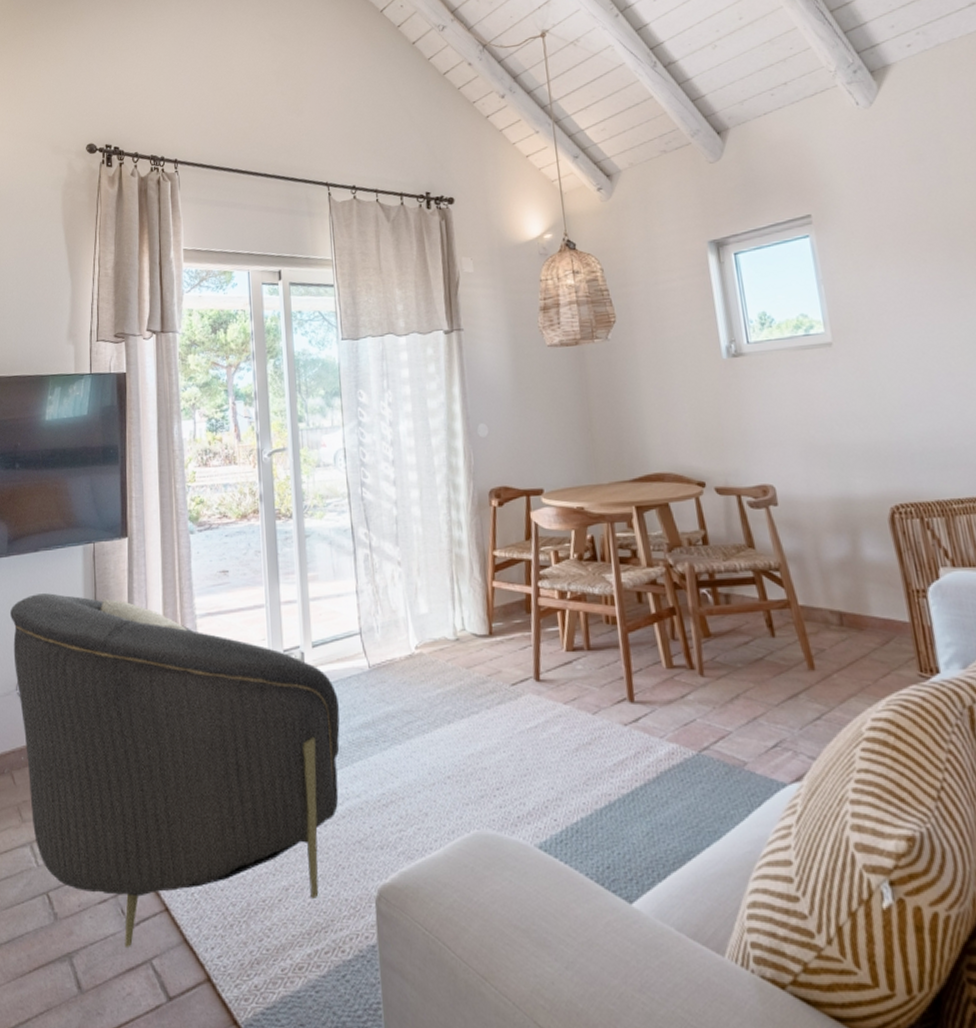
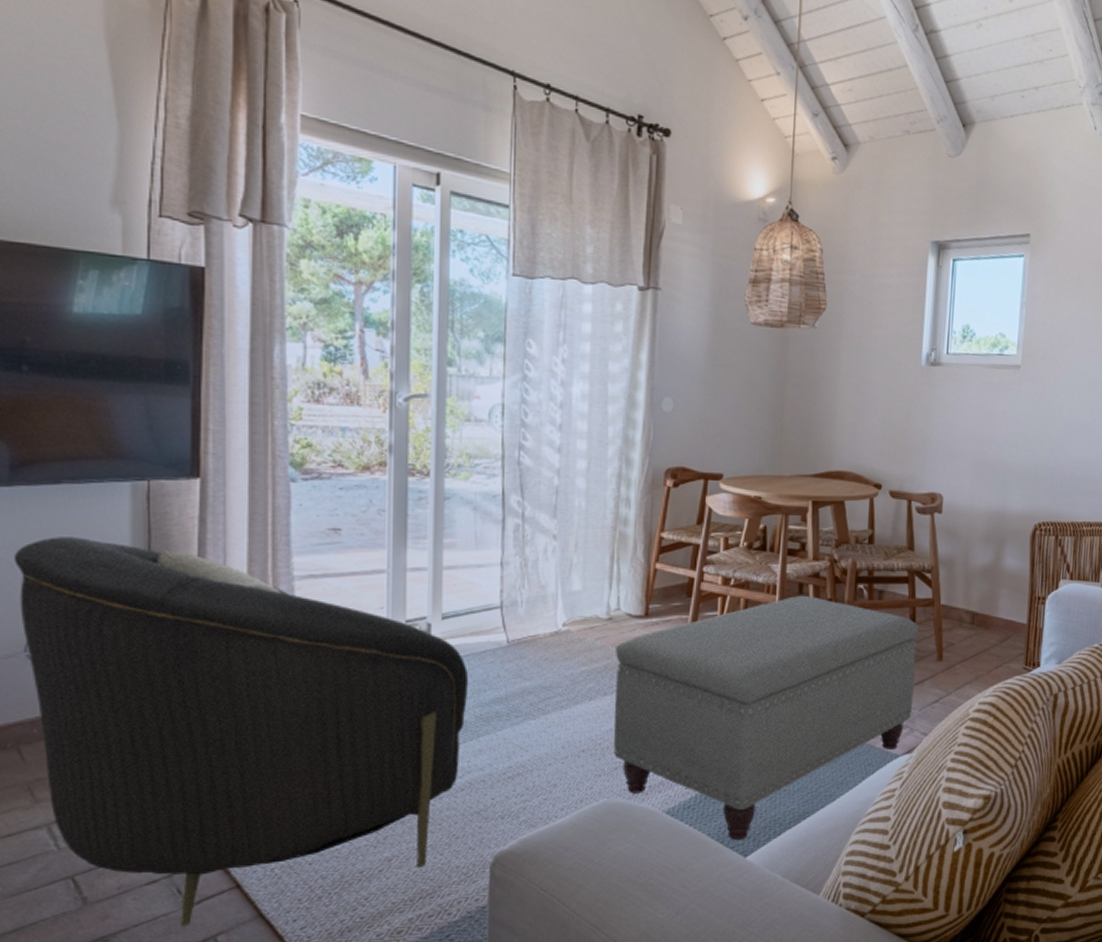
ottoman: none [466,604,792,882] -> present [613,595,919,840]

